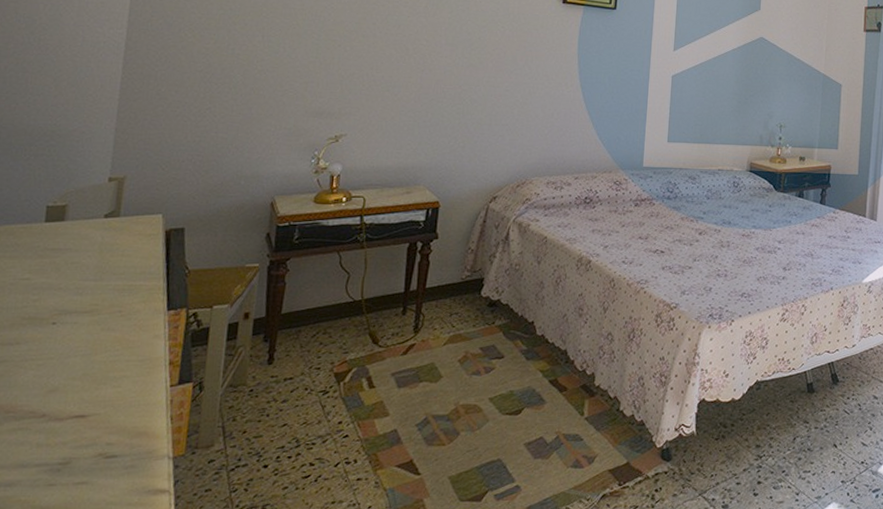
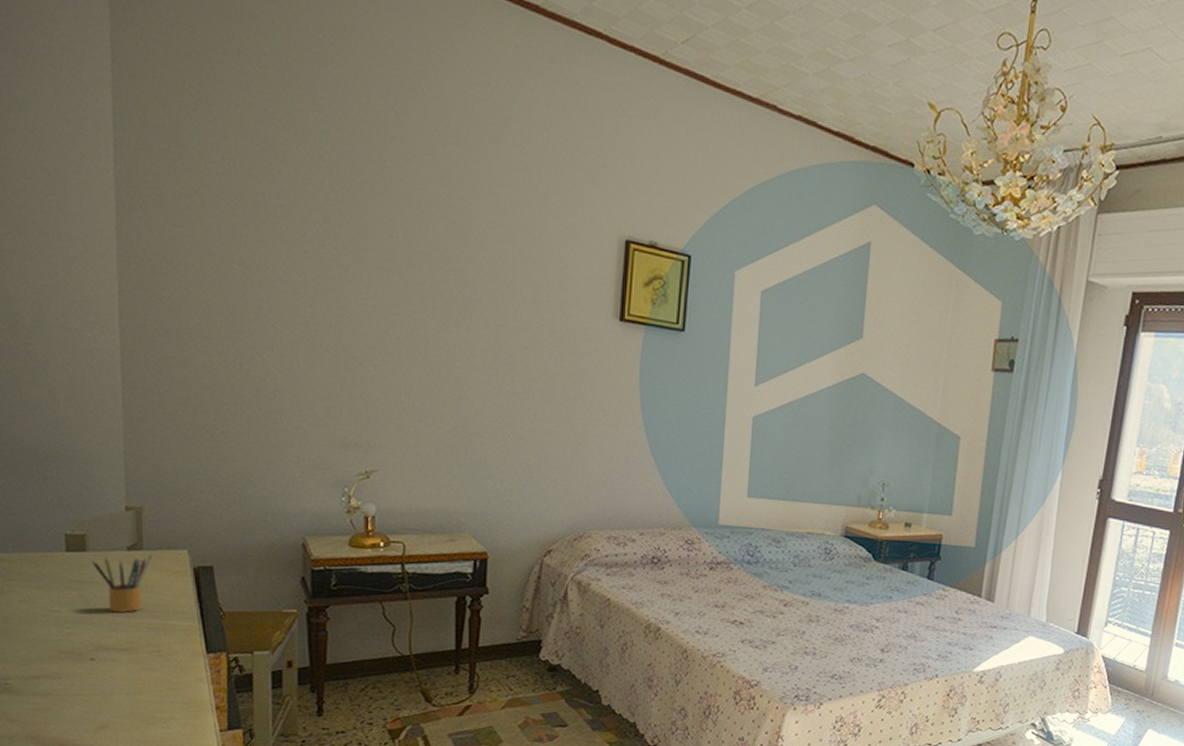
pencil box: none [68,220,129,277] -> present [91,554,153,613]

